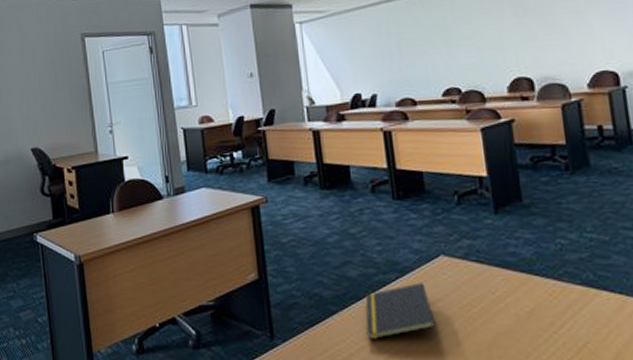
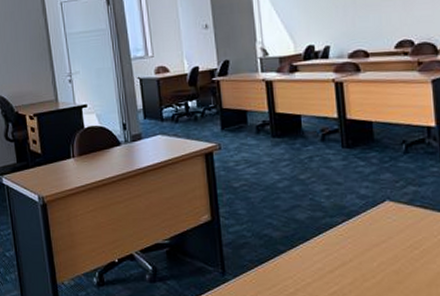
notepad: present [365,282,436,339] -> none [312,225,379,277]

